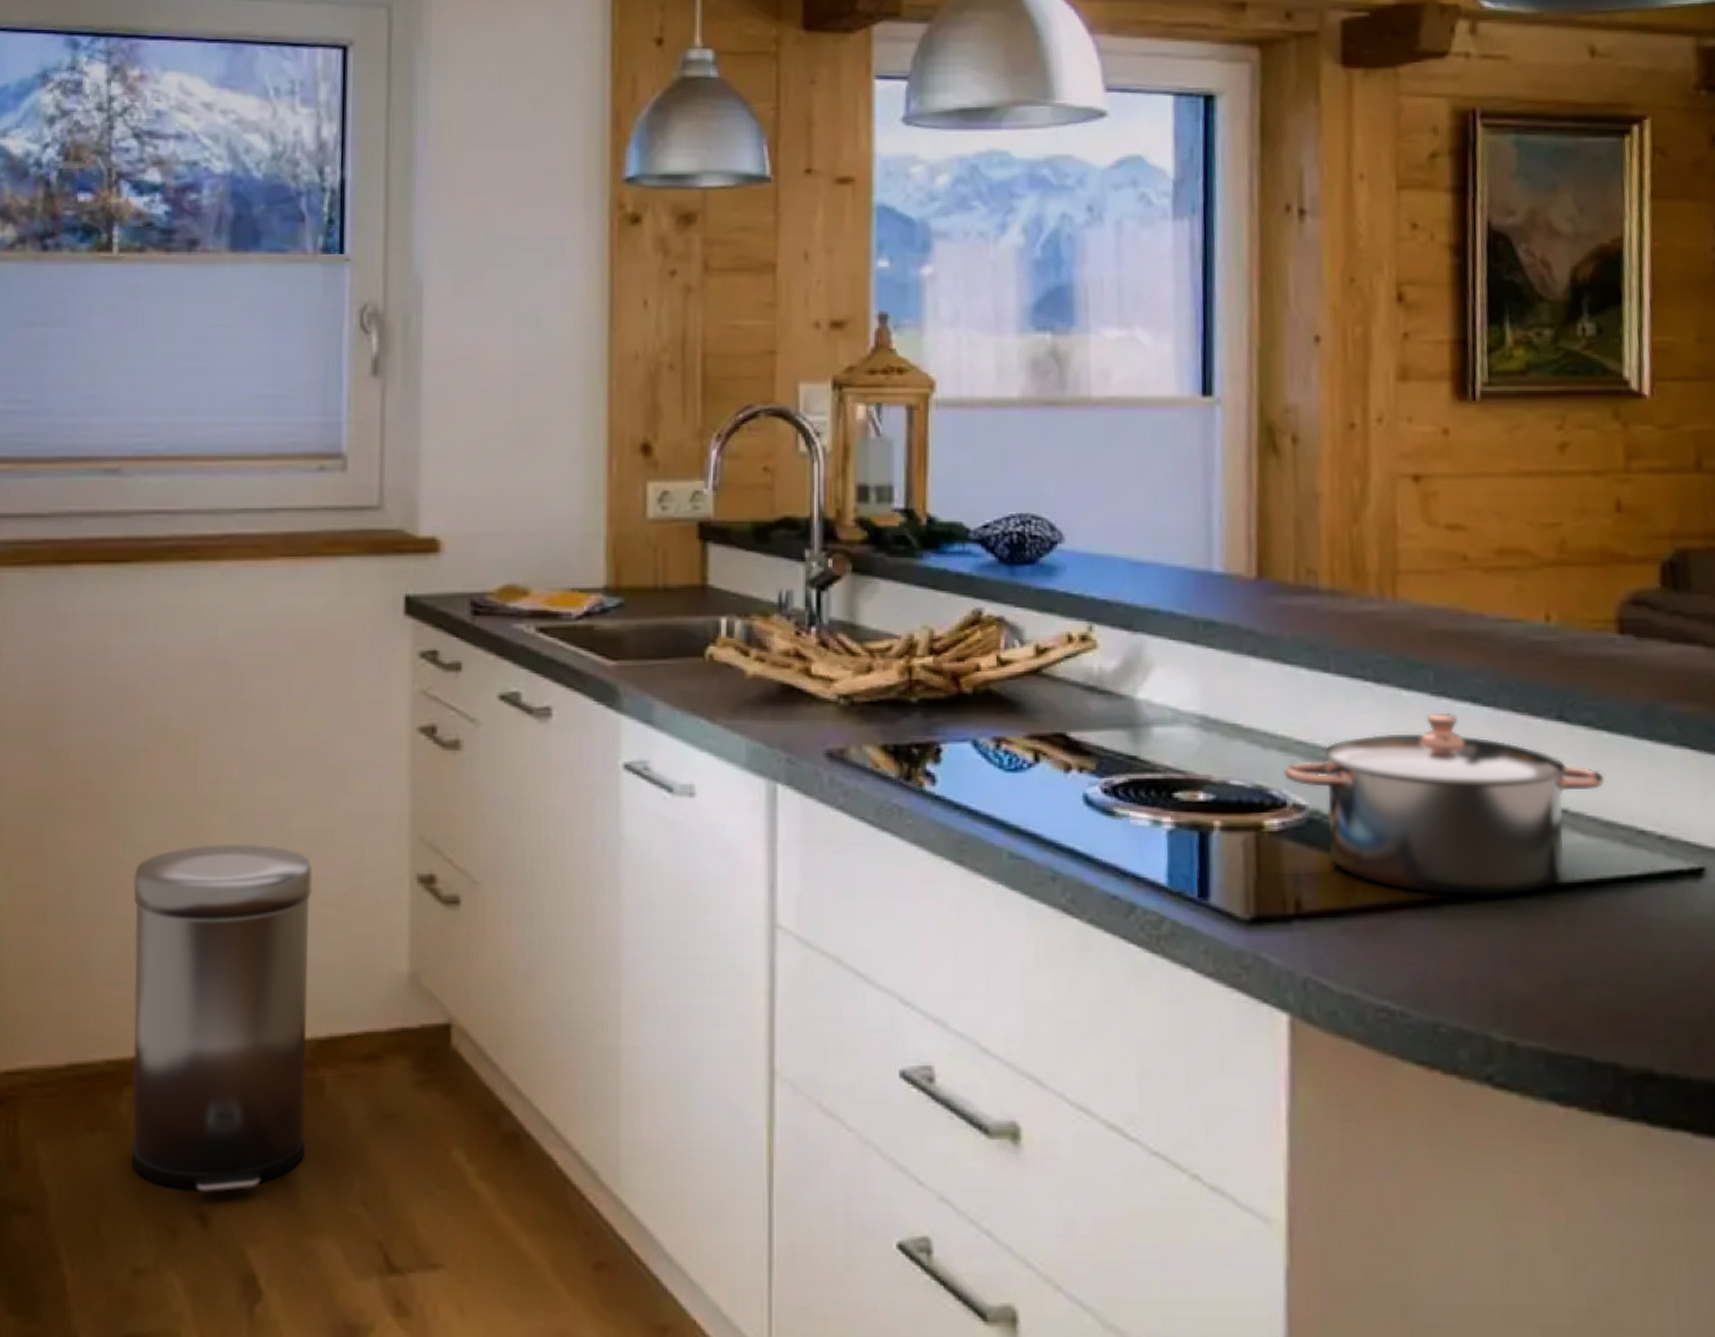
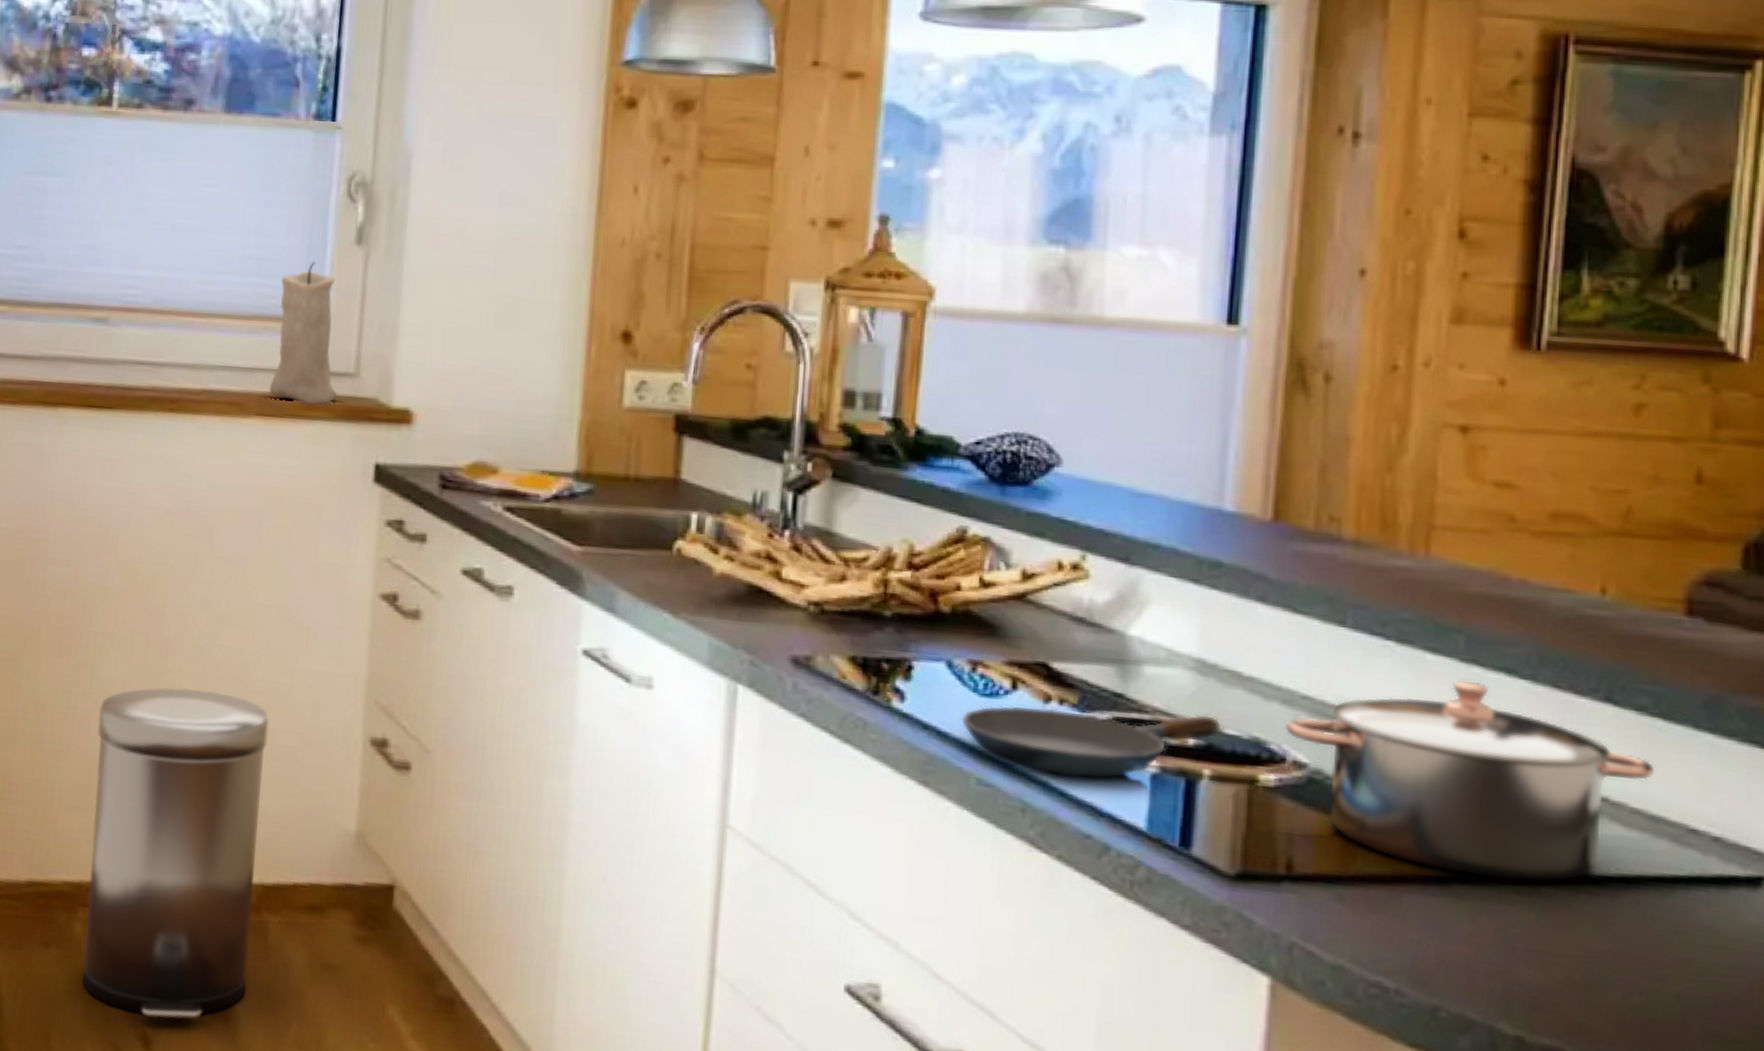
candle: none [292,395,363,542] -> present [269,261,338,406]
frying pan: none [990,768,1228,841] -> present [961,705,1222,779]

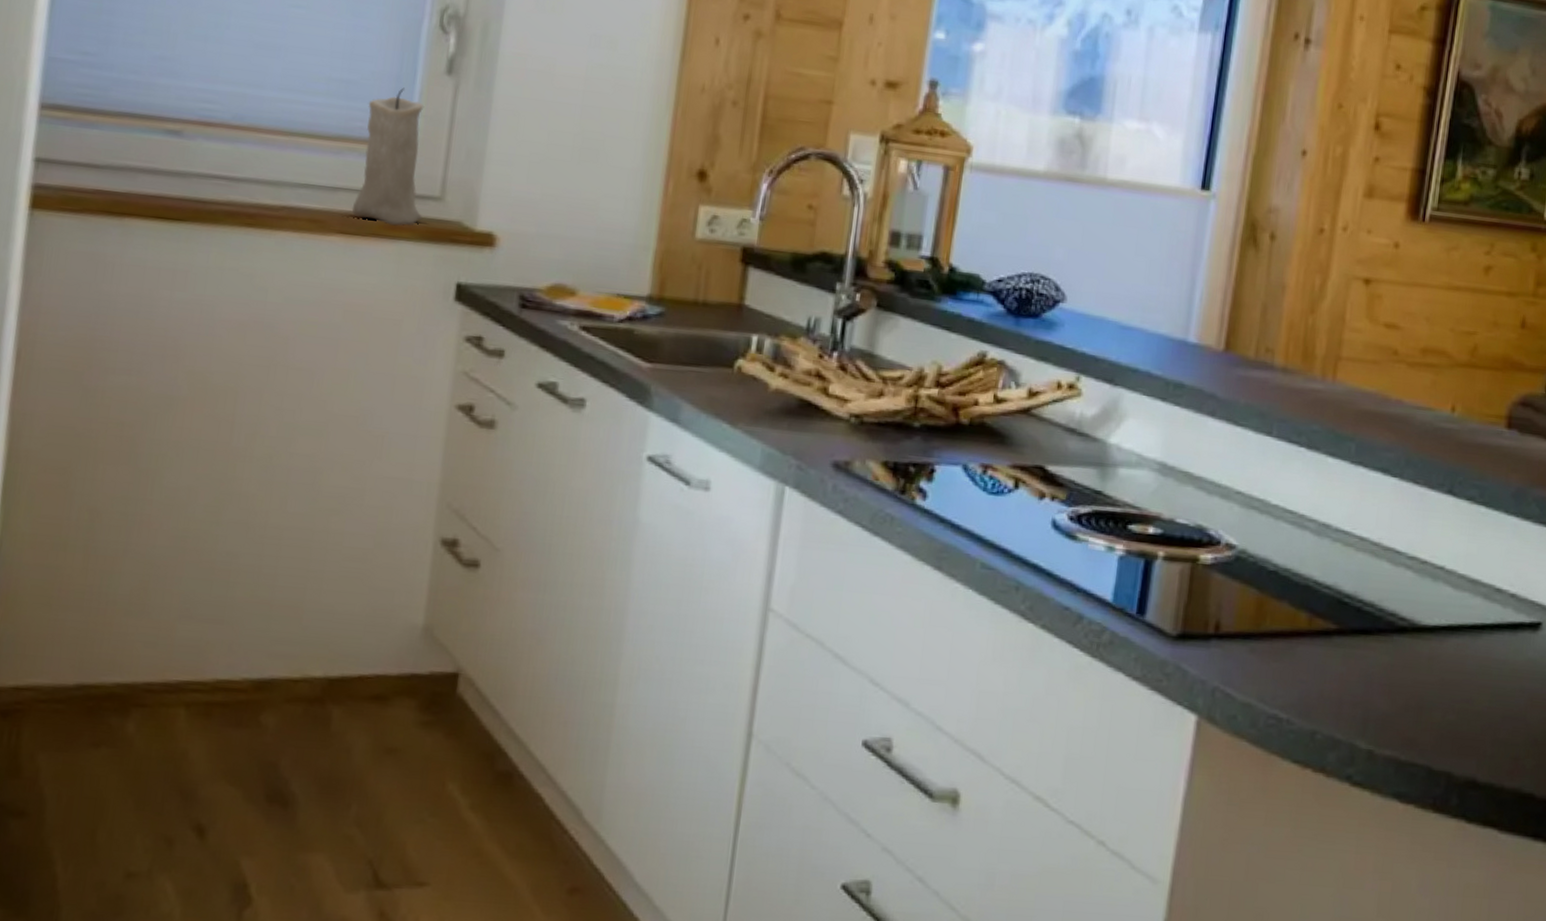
pedal bin: present [82,687,269,1021] -> none [133,493,340,809]
frying pan: present [961,705,1222,779] -> none [972,501,1175,561]
cooking pot: present [1284,679,1655,883] -> none [1221,477,1477,633]

